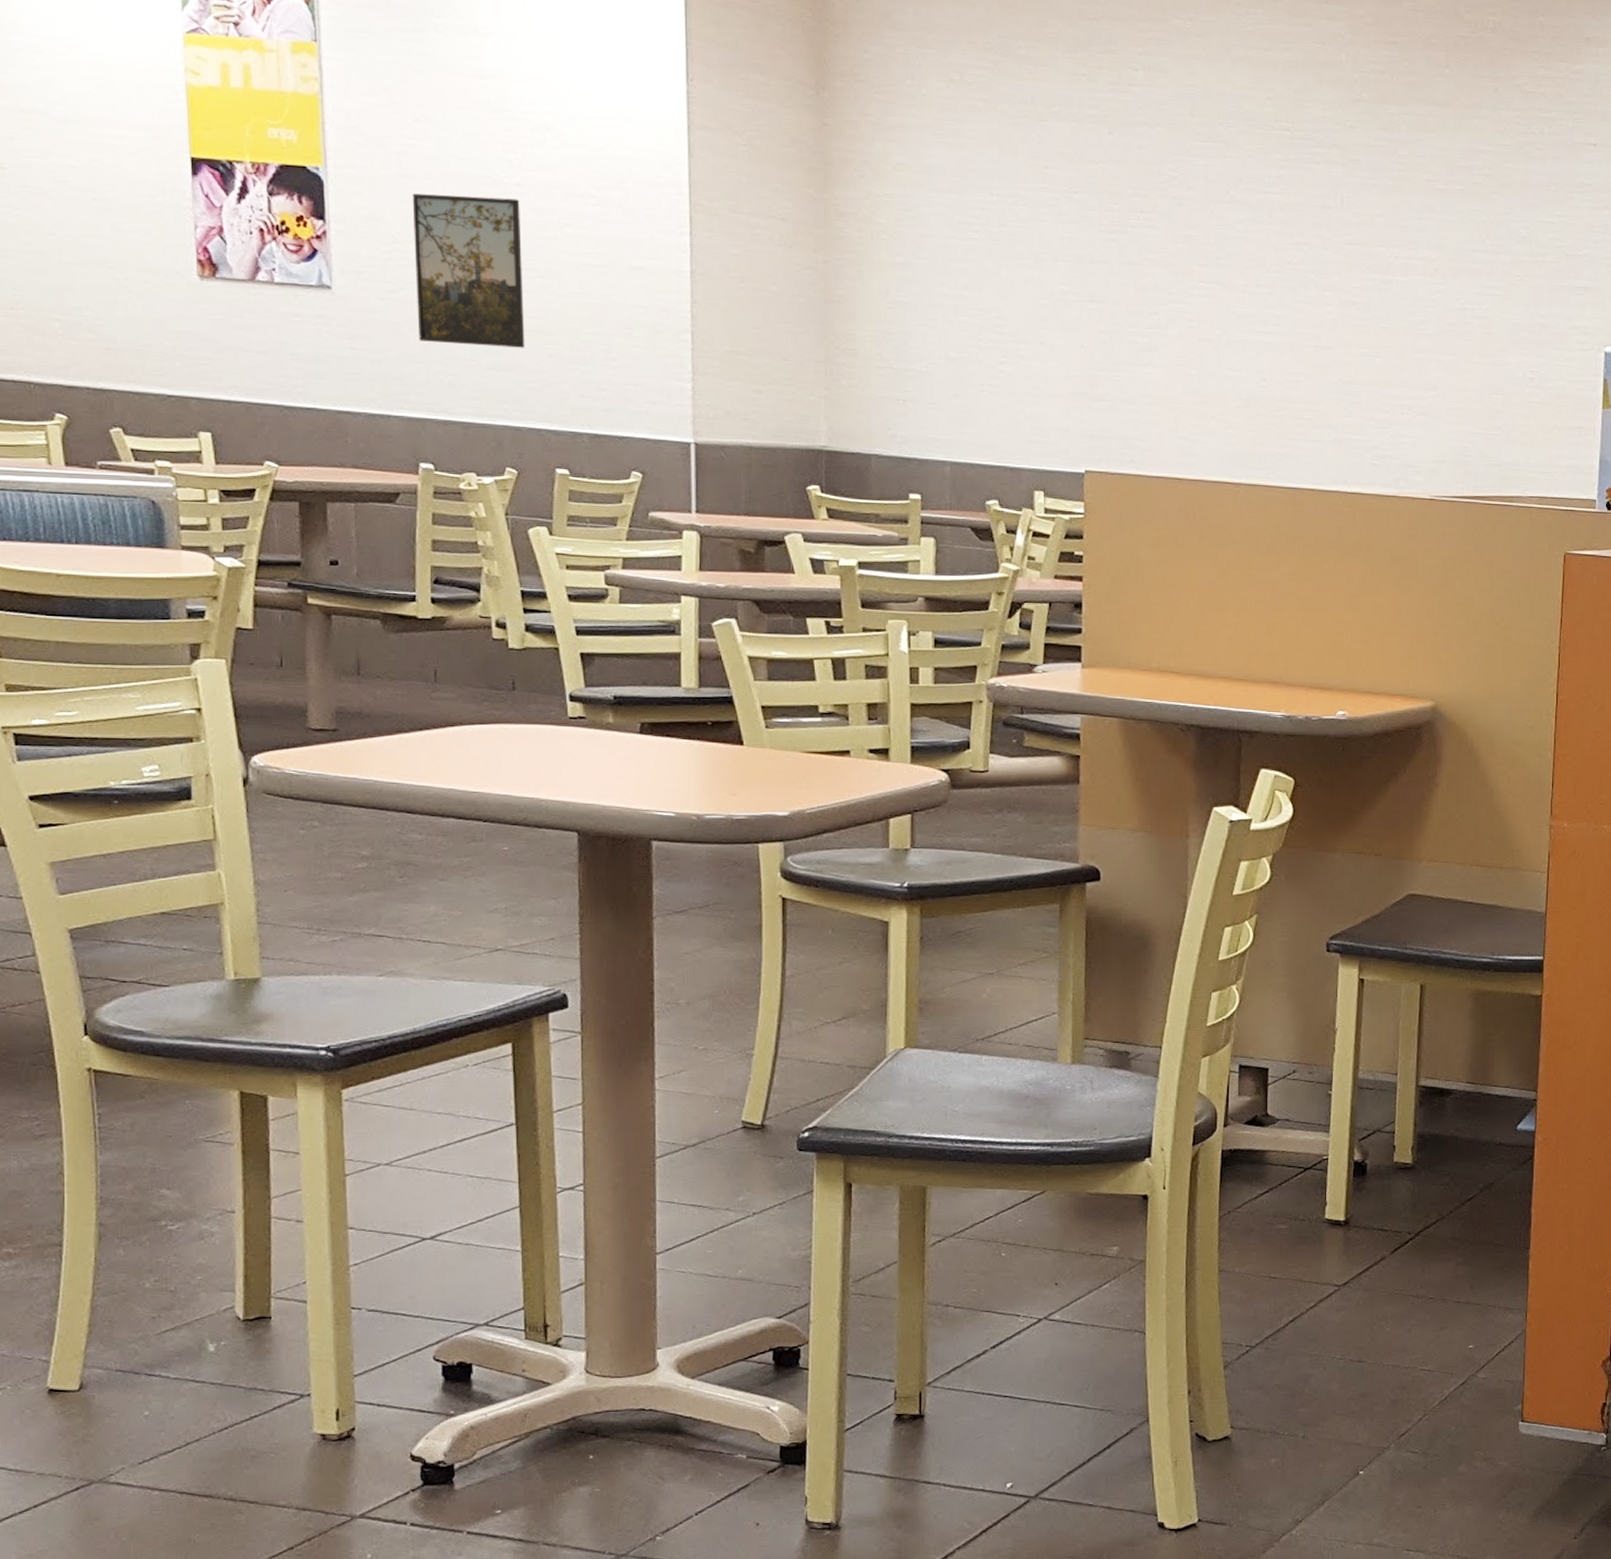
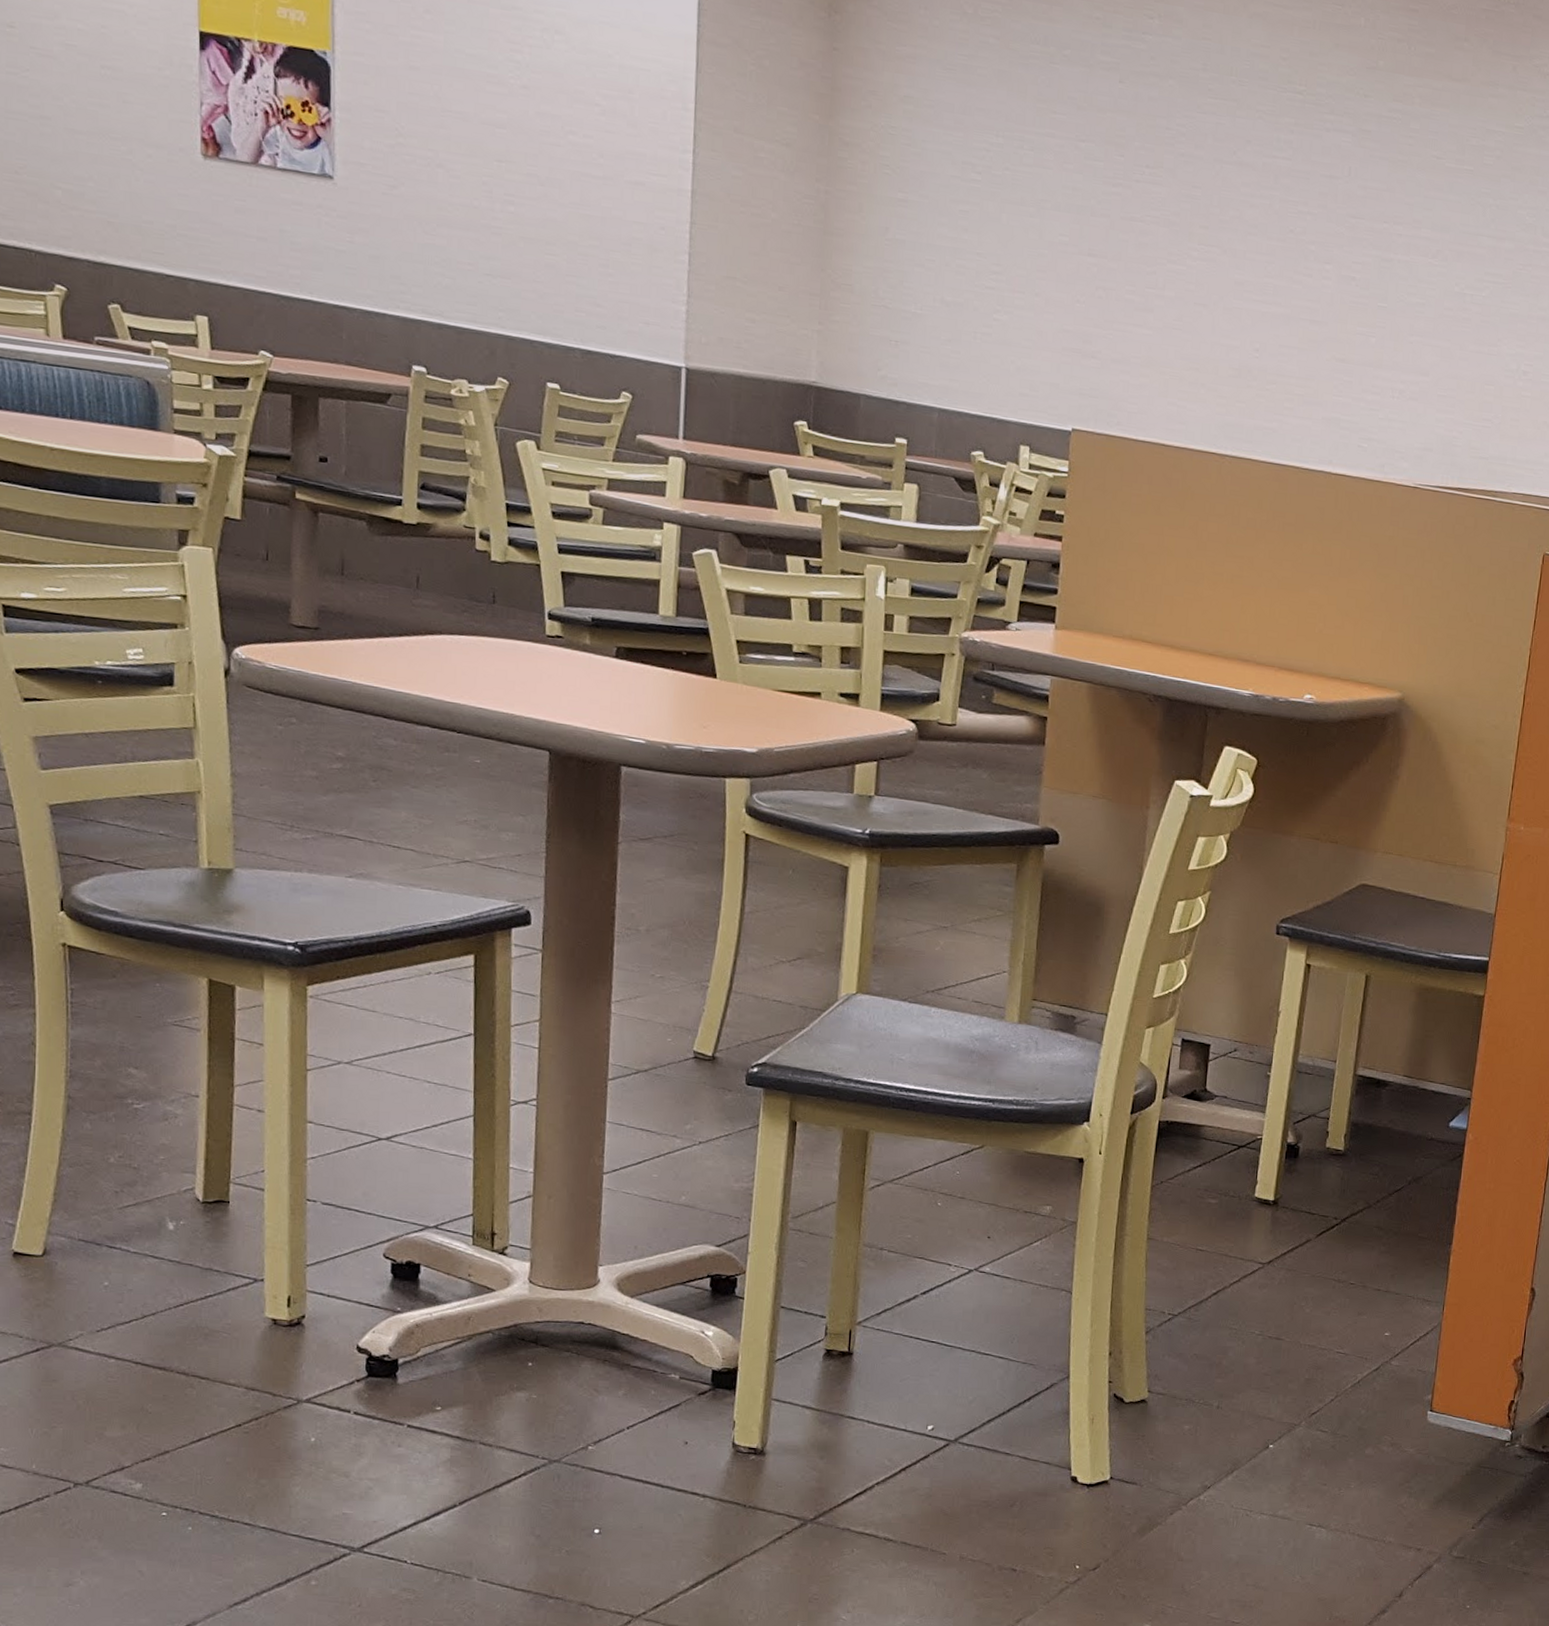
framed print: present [412,193,525,348] -> none [417,87,525,256]

